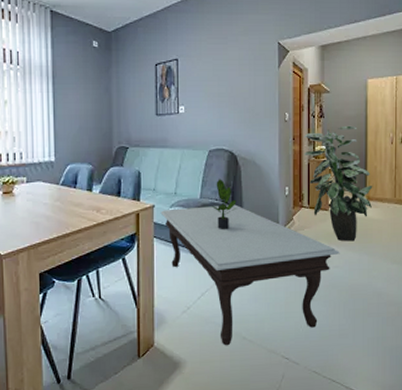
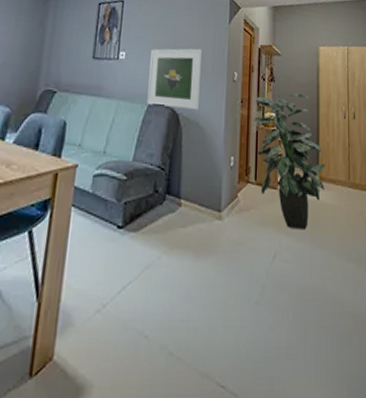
coffee table: present [160,204,340,346] -> none [83,171,289,365]
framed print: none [207,95,255,151] -> present [147,48,203,111]
potted plant: present [211,179,237,230] -> none [144,139,175,204]

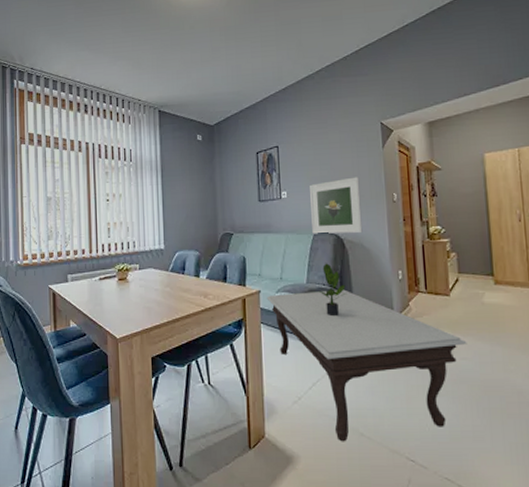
coffee table: none [83,171,289,365] -> present [266,289,467,442]
potted plant: none [144,139,175,204] -> present [318,263,346,317]
indoor plant: present [251,93,326,230] -> none [416,203,501,330]

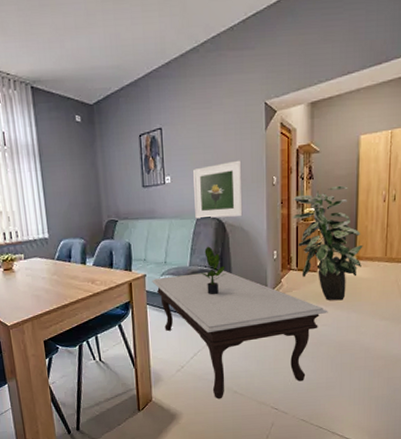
indoor plant: none [416,203,501,330] -> present [292,185,363,301]

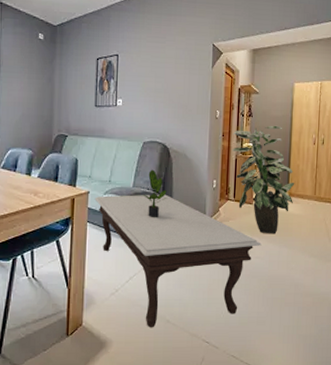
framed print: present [193,160,243,219] -> none [142,92,189,145]

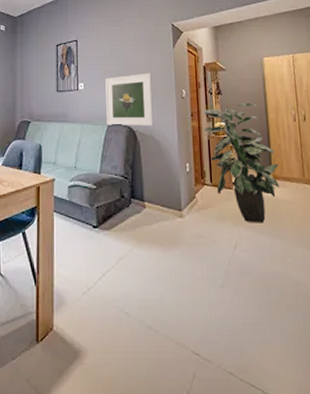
coffee table: present [94,194,262,328] -> none [60,180,249,335]
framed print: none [142,92,189,145] -> present [106,73,154,127]
potted plant: present [143,169,167,218] -> none [111,154,137,207]

